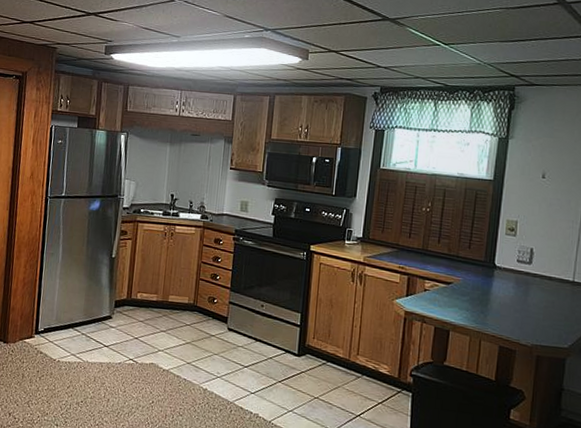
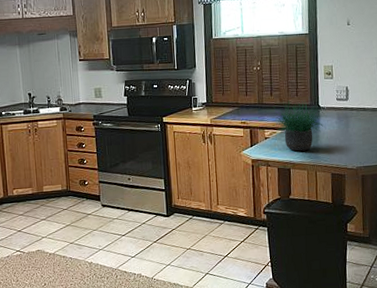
potted plant: none [438,251,500,314] -> present [274,100,324,152]

